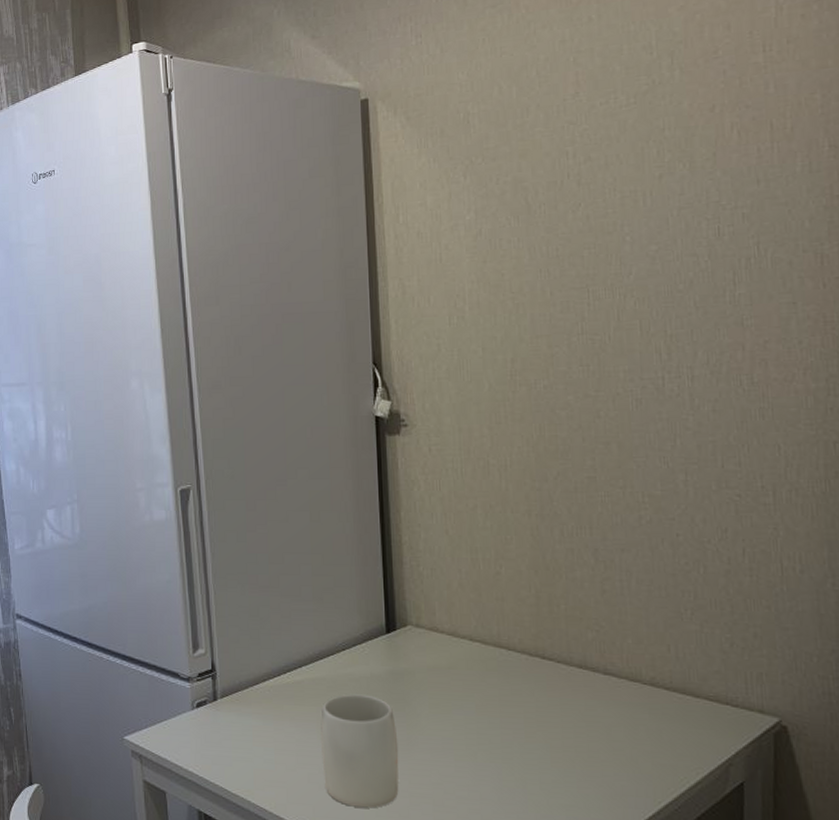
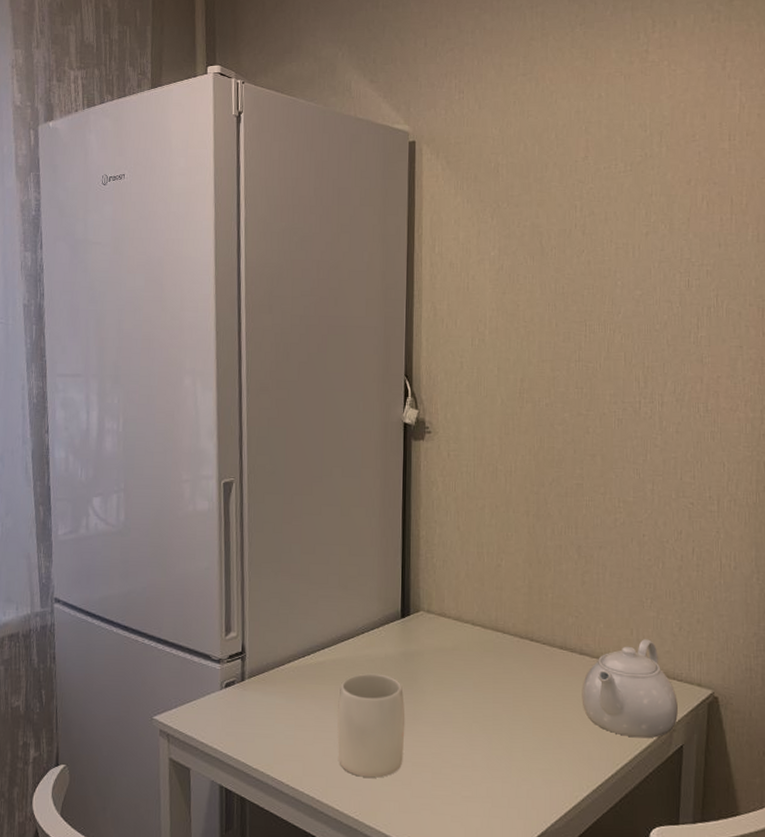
teapot: none [608,657,735,773] -> present [581,639,678,739]

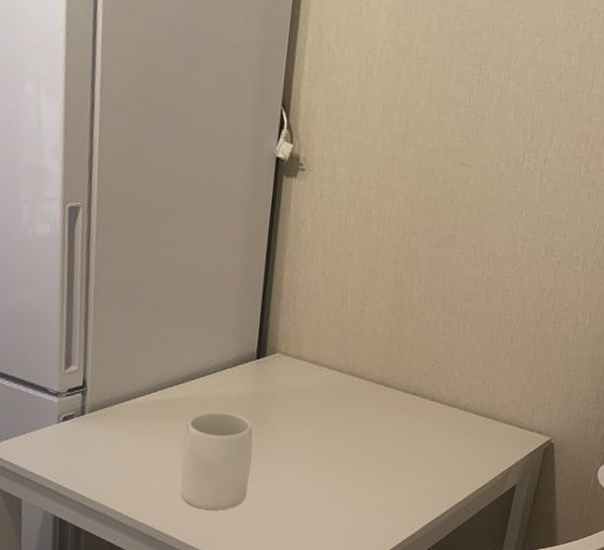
teapot: present [581,639,678,739] -> none [427,388,517,479]

